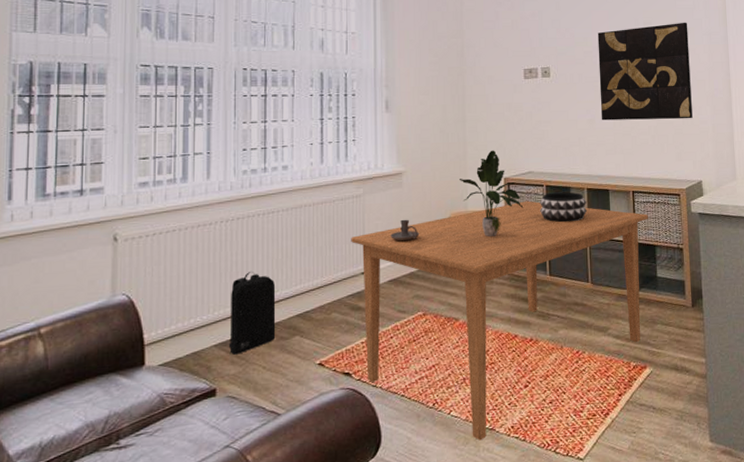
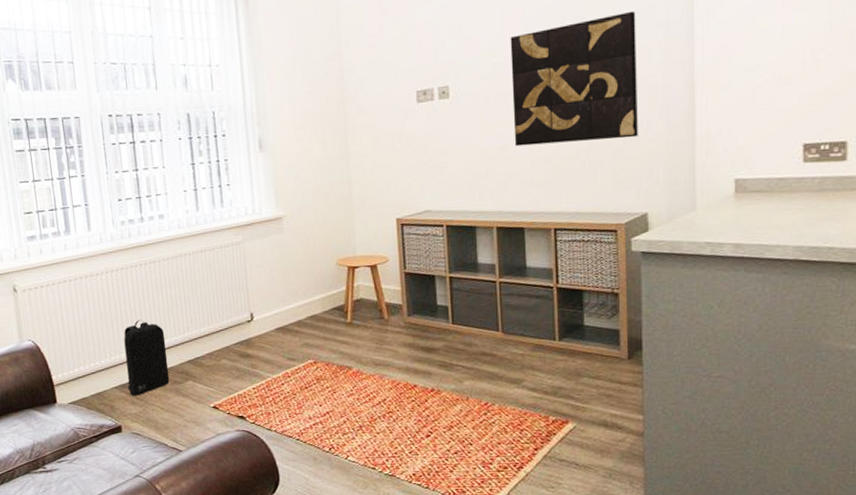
dining table: present [351,201,648,441] -> none [234,243,574,485]
candle holder: present [391,219,420,241] -> none [274,266,305,289]
potted plant: present [460,150,524,238] -> none [346,188,421,284]
decorative bowl: present [540,192,587,223] -> none [439,231,496,266]

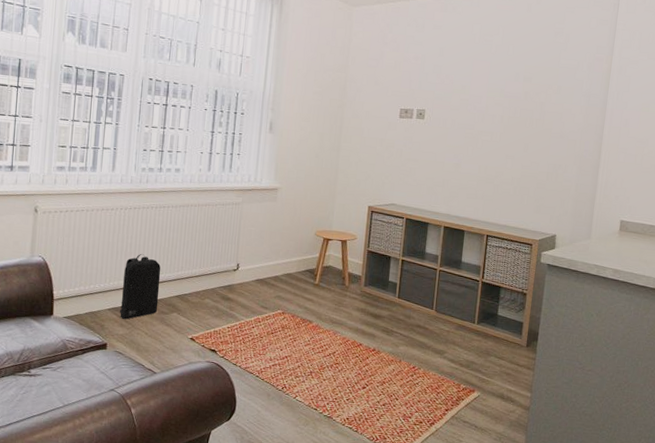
wall art: present [510,11,638,147] -> none [467,81,568,176]

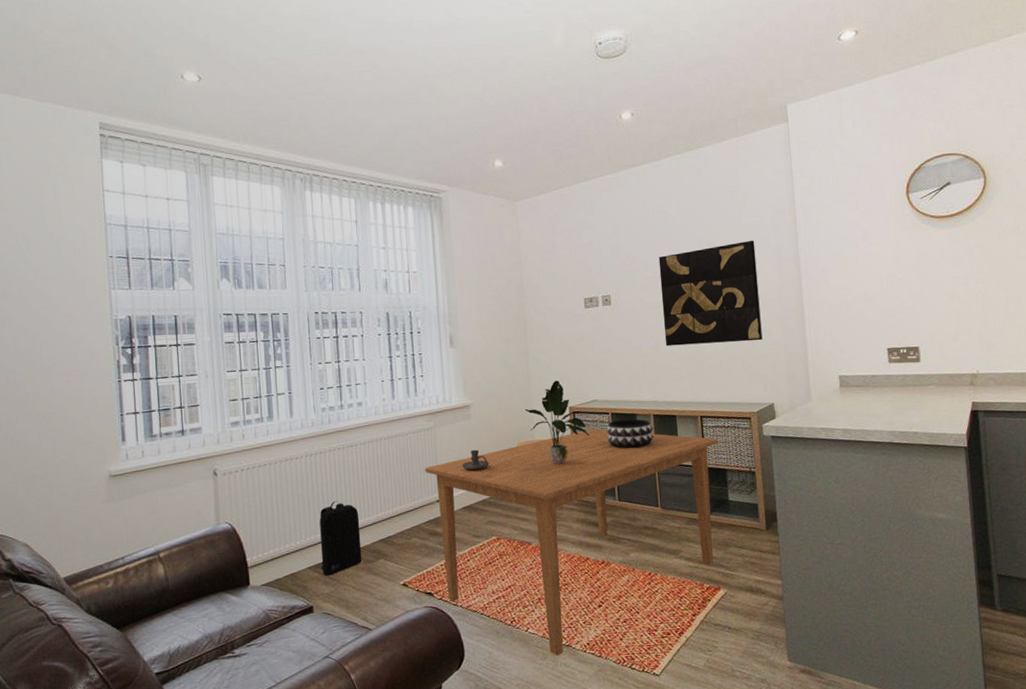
dining table: none [227,229,498,425] -> present [425,428,718,656]
candle holder: none [262,229,287,249] -> present [462,449,490,471]
potted plant: none [328,179,383,257] -> present [525,380,590,465]
decorative bowl: none [397,225,442,254] -> present [606,418,654,449]
wall art: none [467,81,568,176] -> present [658,240,763,346]

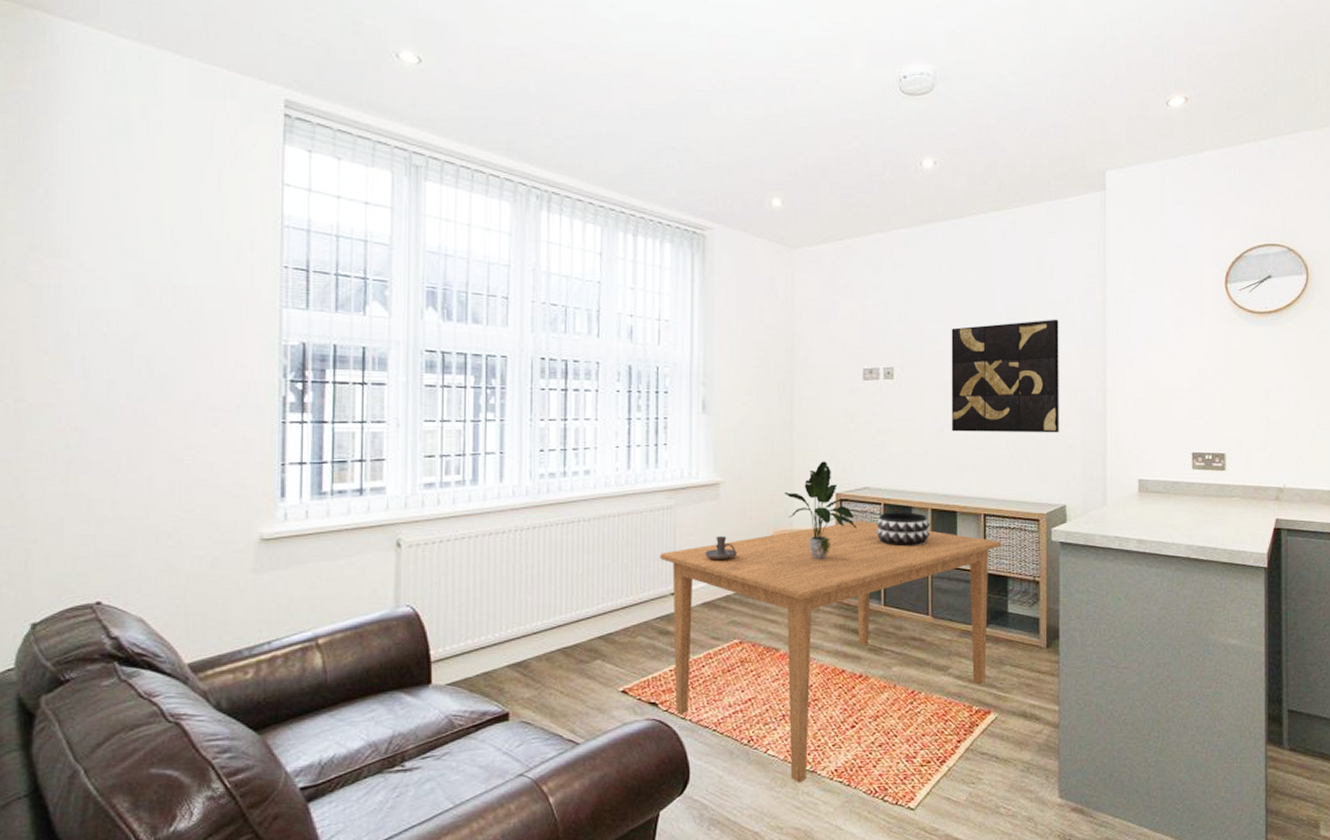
backpack: present [319,501,362,576] -> none [522,587,575,677]

